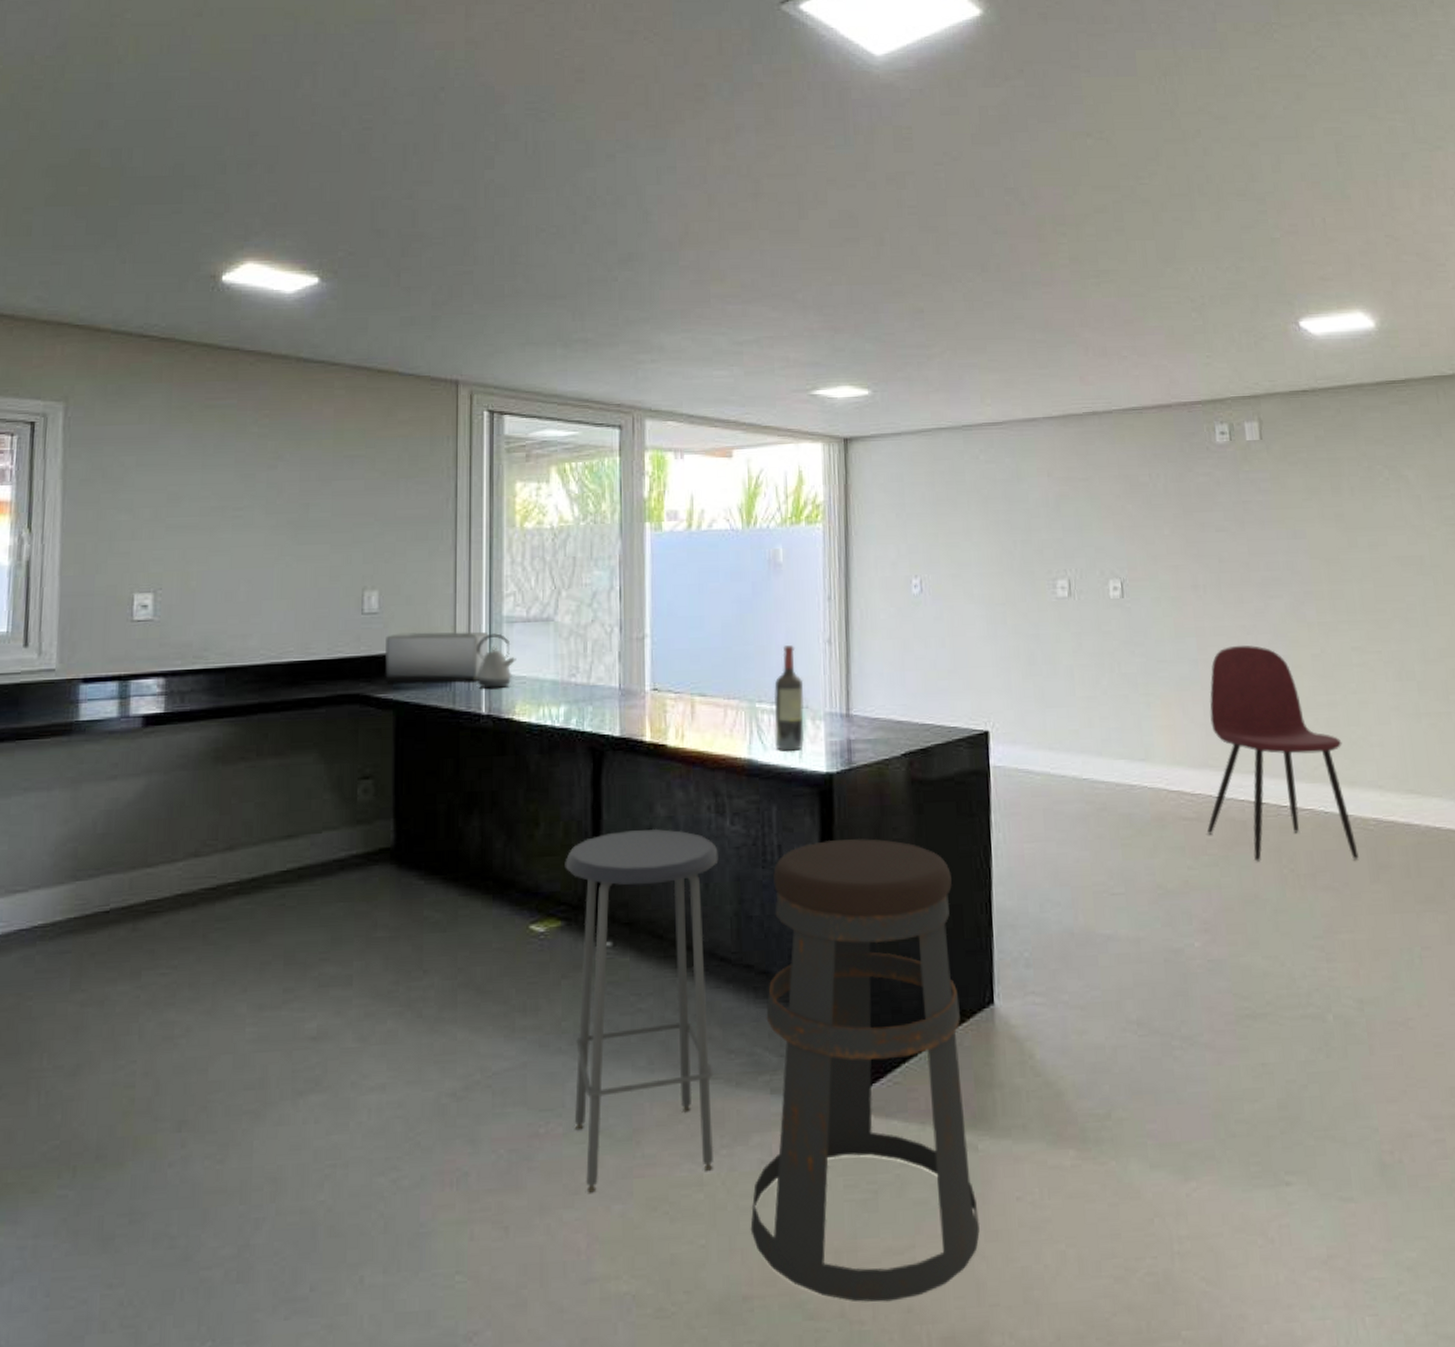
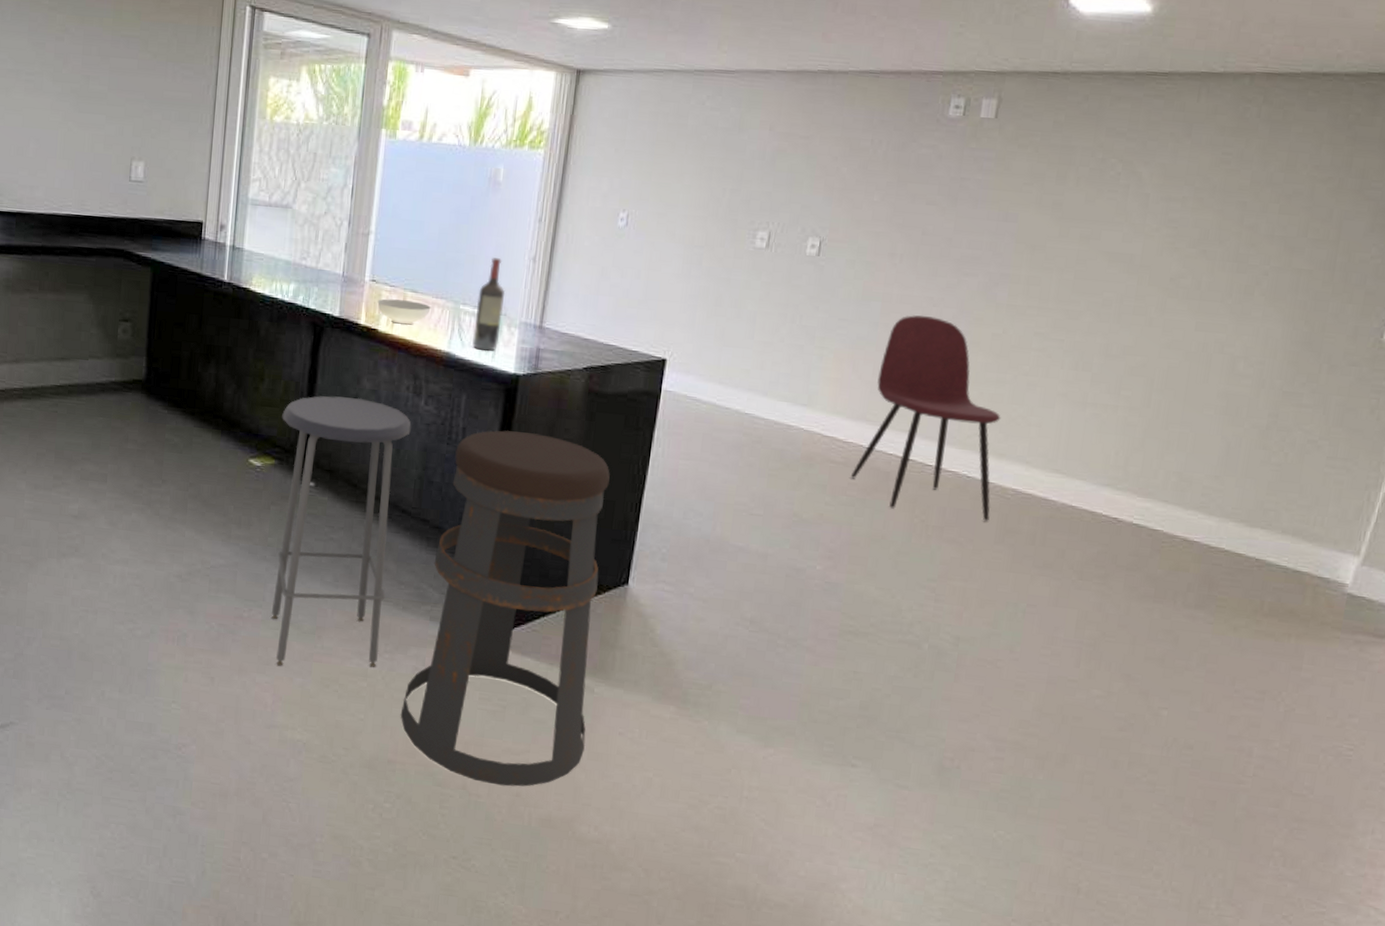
toaster: present [384,631,489,683] -> none [145,201,235,253]
kettle: present [474,633,516,690] -> none [219,212,257,262]
bowl: none [662,706,724,735] -> present [377,298,431,325]

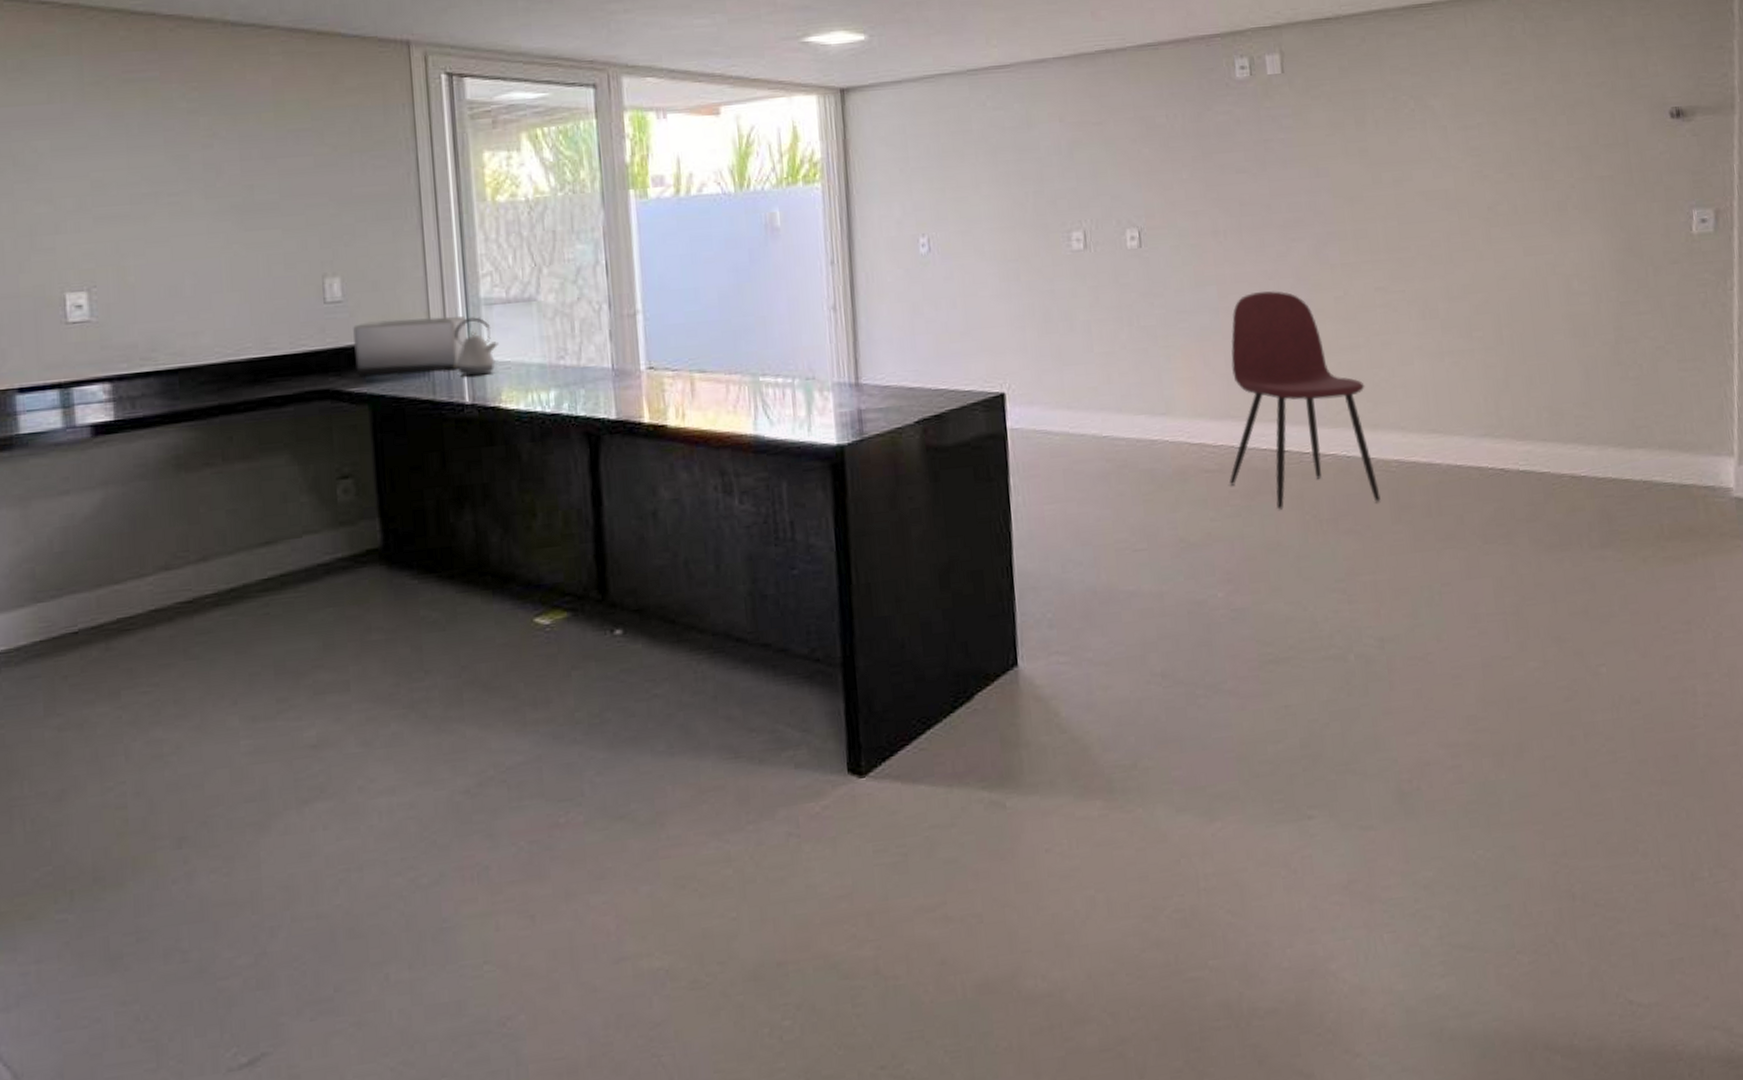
toaster: none [145,201,235,253] -> present [353,316,468,376]
kettle: none [219,212,257,262] -> present [454,316,499,377]
bar stool: present [271,396,411,667] -> none [566,512,741,877]
bowl: present [377,298,431,325] -> none [660,382,726,414]
bar stool: present [400,430,610,787] -> none [781,509,1011,959]
wine bottle: present [472,258,506,352] -> none [777,314,813,426]

